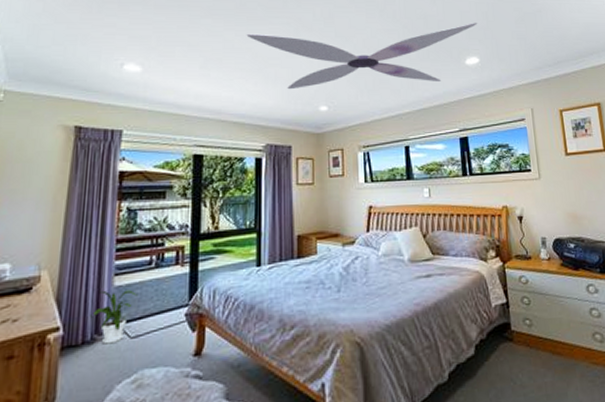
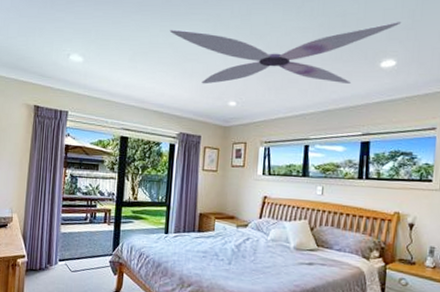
house plant: present [90,290,138,345] -> none [45,235,77,273]

